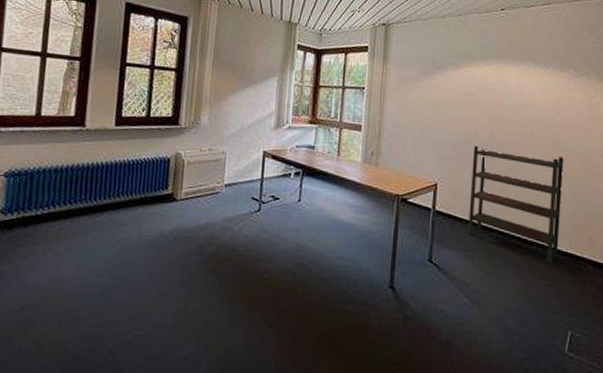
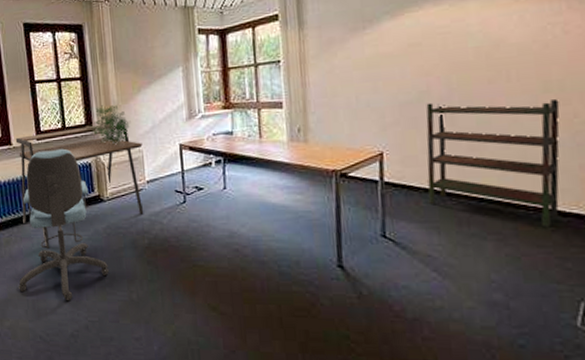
office chair: none [57,138,168,311] -> present [18,148,109,301]
desk: none [79,119,227,248] -> present [15,124,144,249]
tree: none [172,100,220,144] -> present [86,104,131,146]

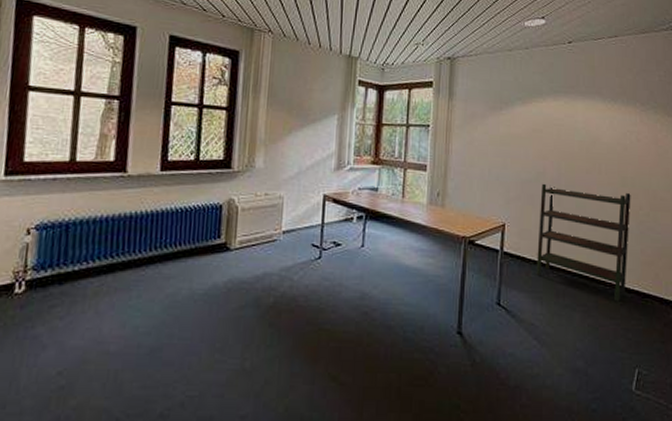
desk: present [15,124,144,249] -> none [122,162,284,304]
office chair: present [18,148,109,301] -> none [99,184,222,371]
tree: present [86,104,131,146] -> none [224,141,276,189]

